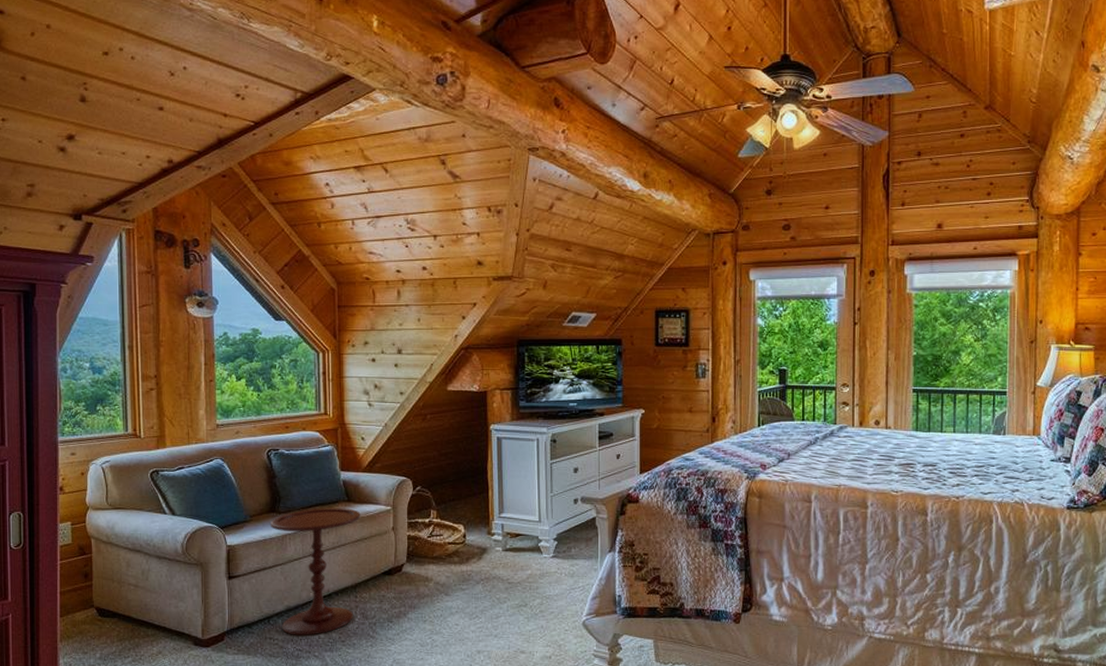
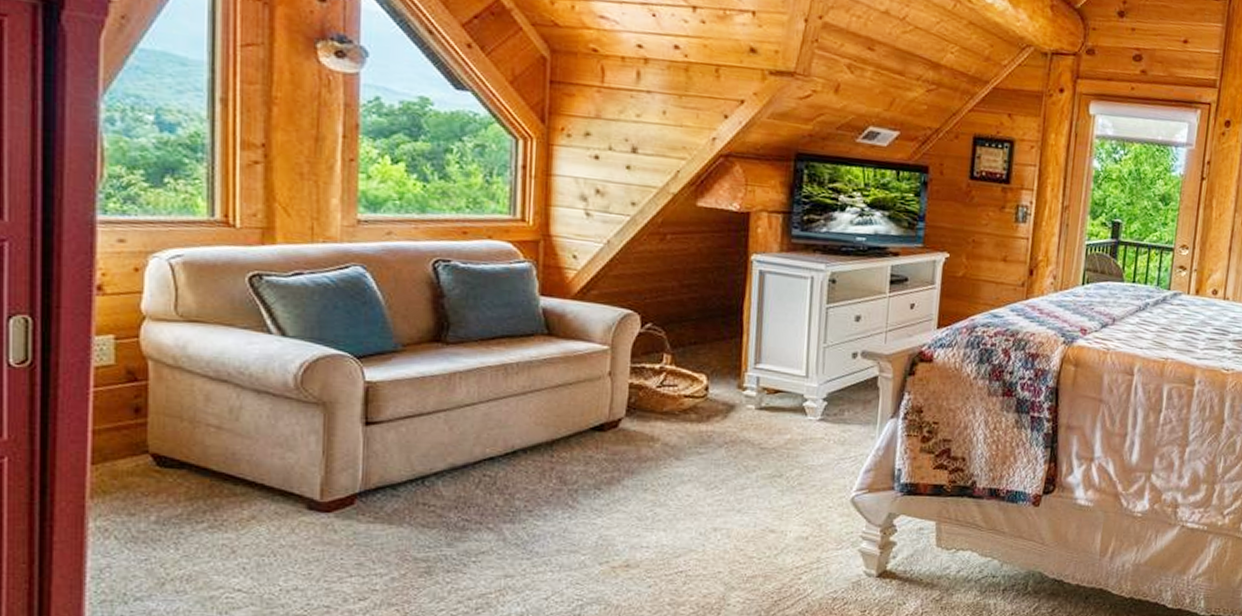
side table: present [269,508,361,636] -> none [431,341,565,502]

